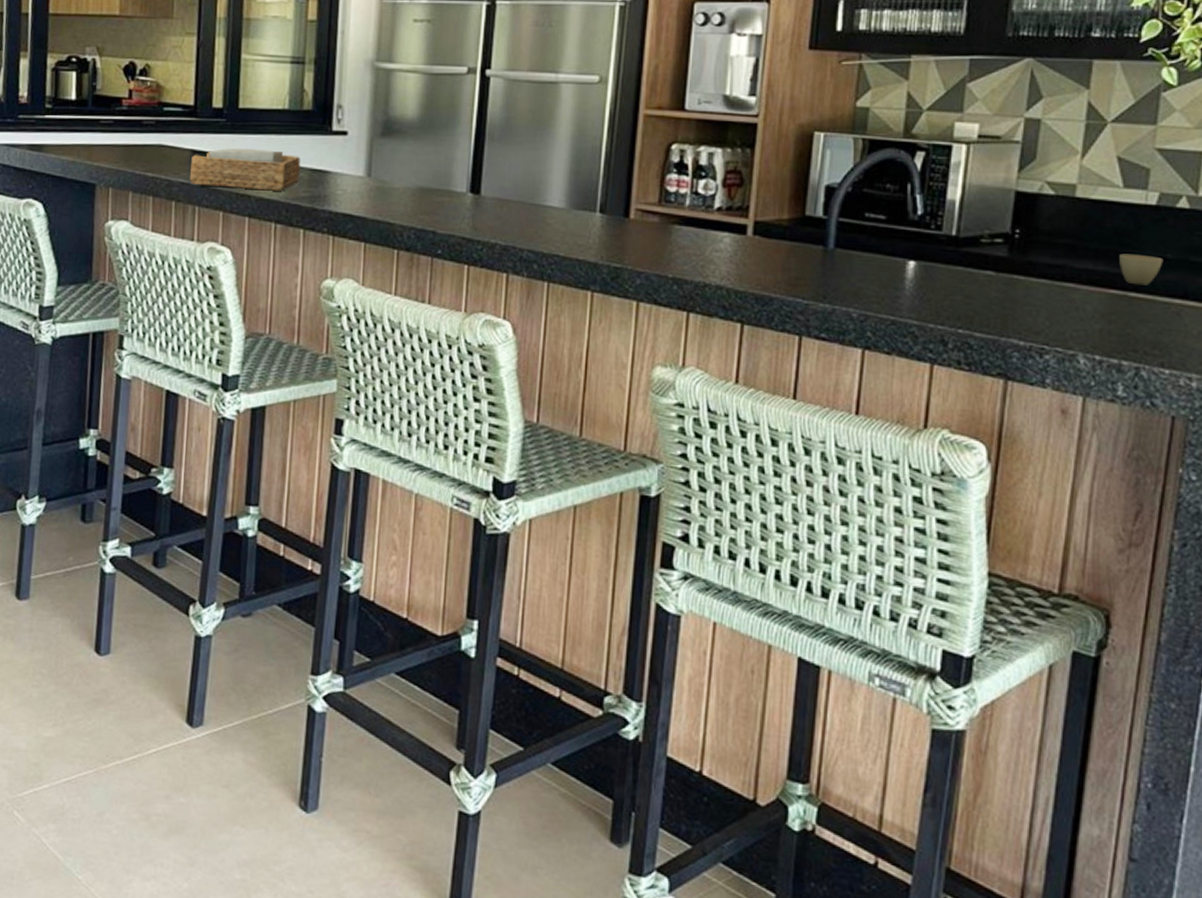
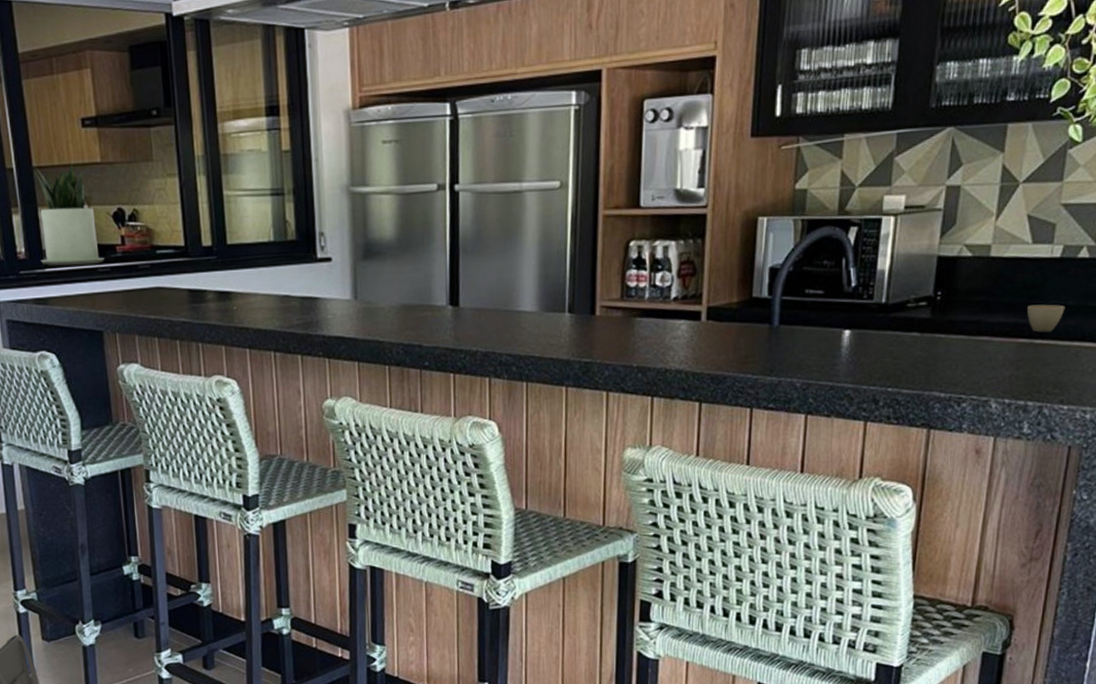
planter: none [42,14,108,116] -> present [34,164,104,267]
napkin holder: present [189,148,301,191] -> none [189,282,292,323]

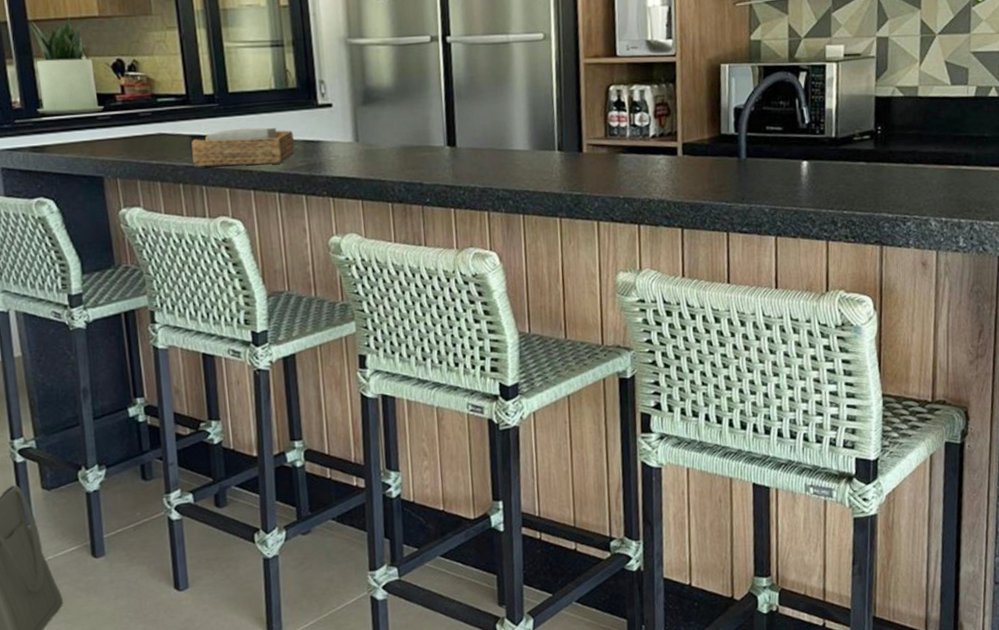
napkin holder: none [189,282,292,323] -> present [191,127,295,167]
cup: present [1027,304,1065,333] -> none [952,136,983,160]

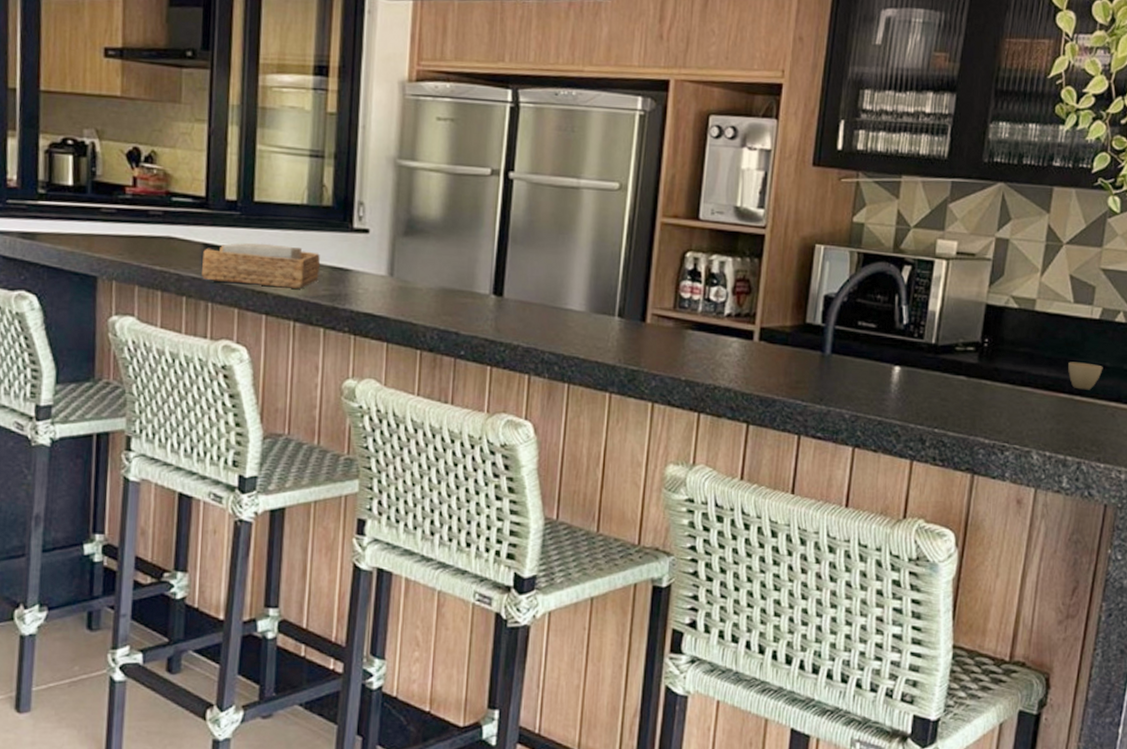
planter: present [30,18,104,115] -> none [34,91,110,204]
cup: none [952,136,983,160] -> present [1068,362,1103,390]

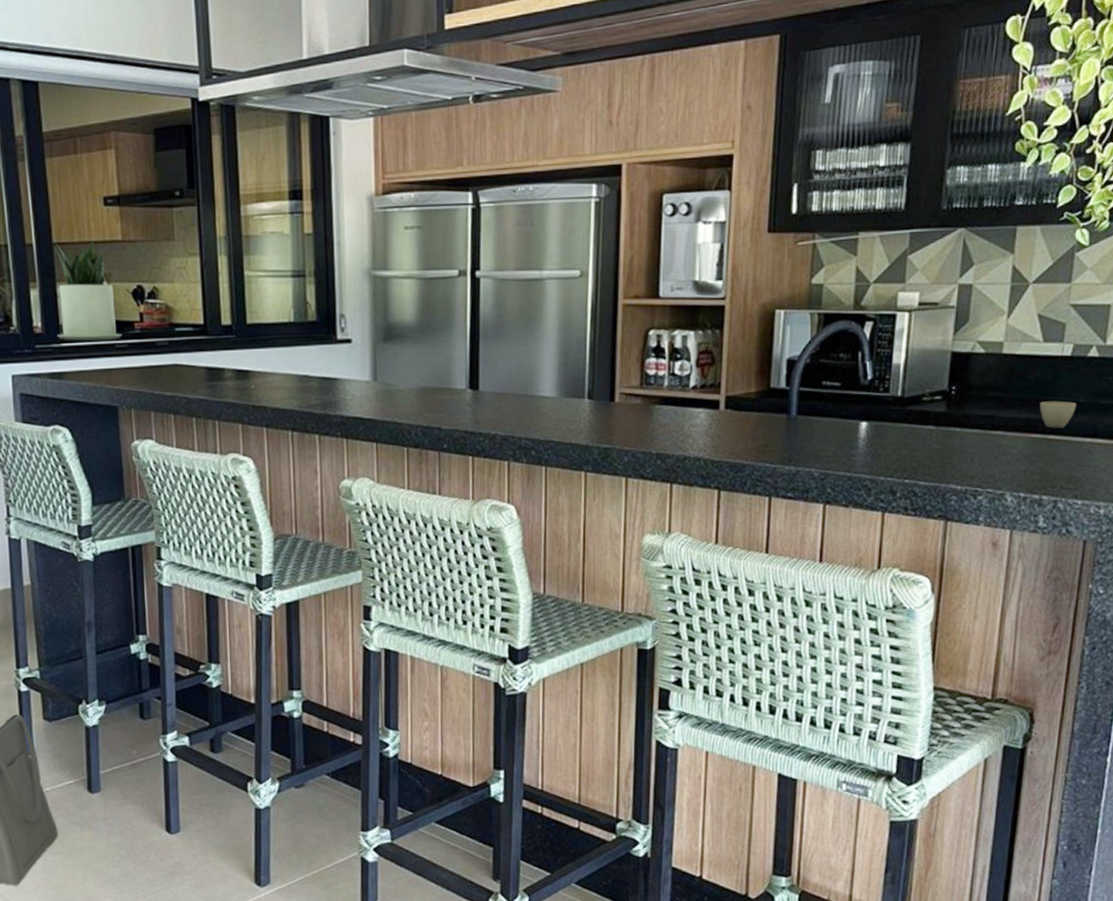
planter: none [34,91,110,204] -> present [54,242,122,342]
napkin holder: present [201,243,321,289] -> none [206,361,311,401]

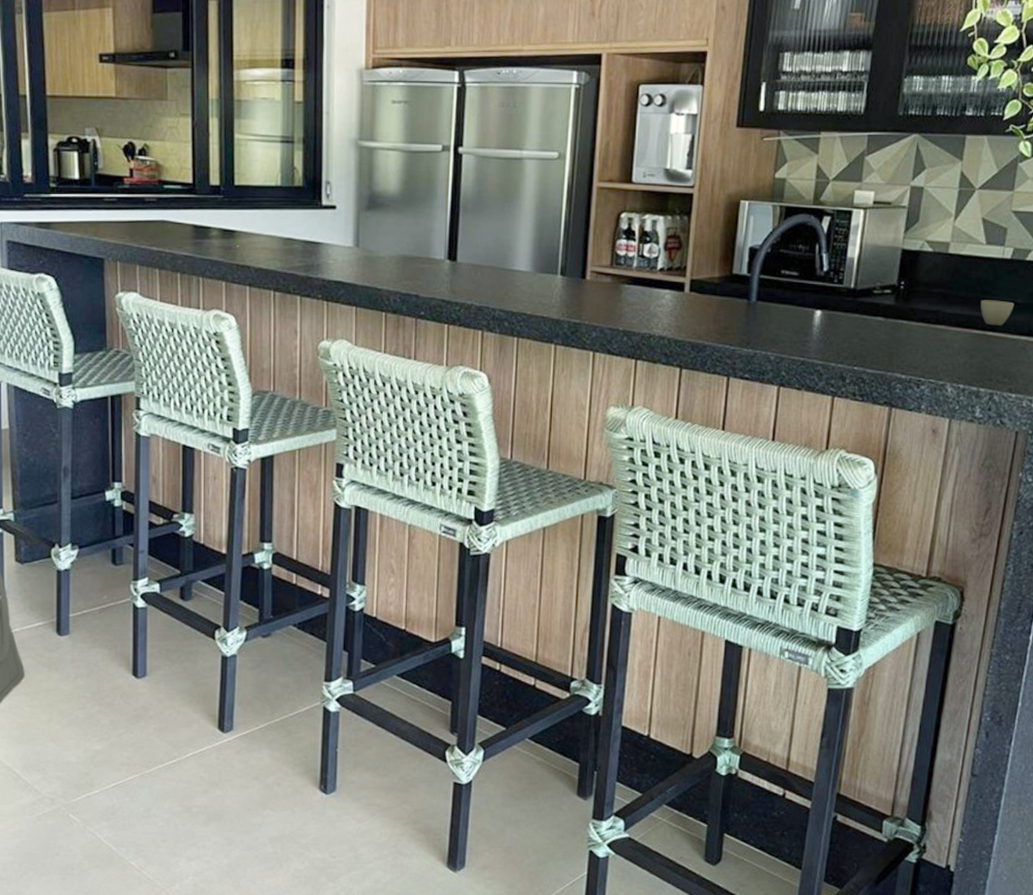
planter: present [54,242,122,342] -> none [46,96,111,194]

